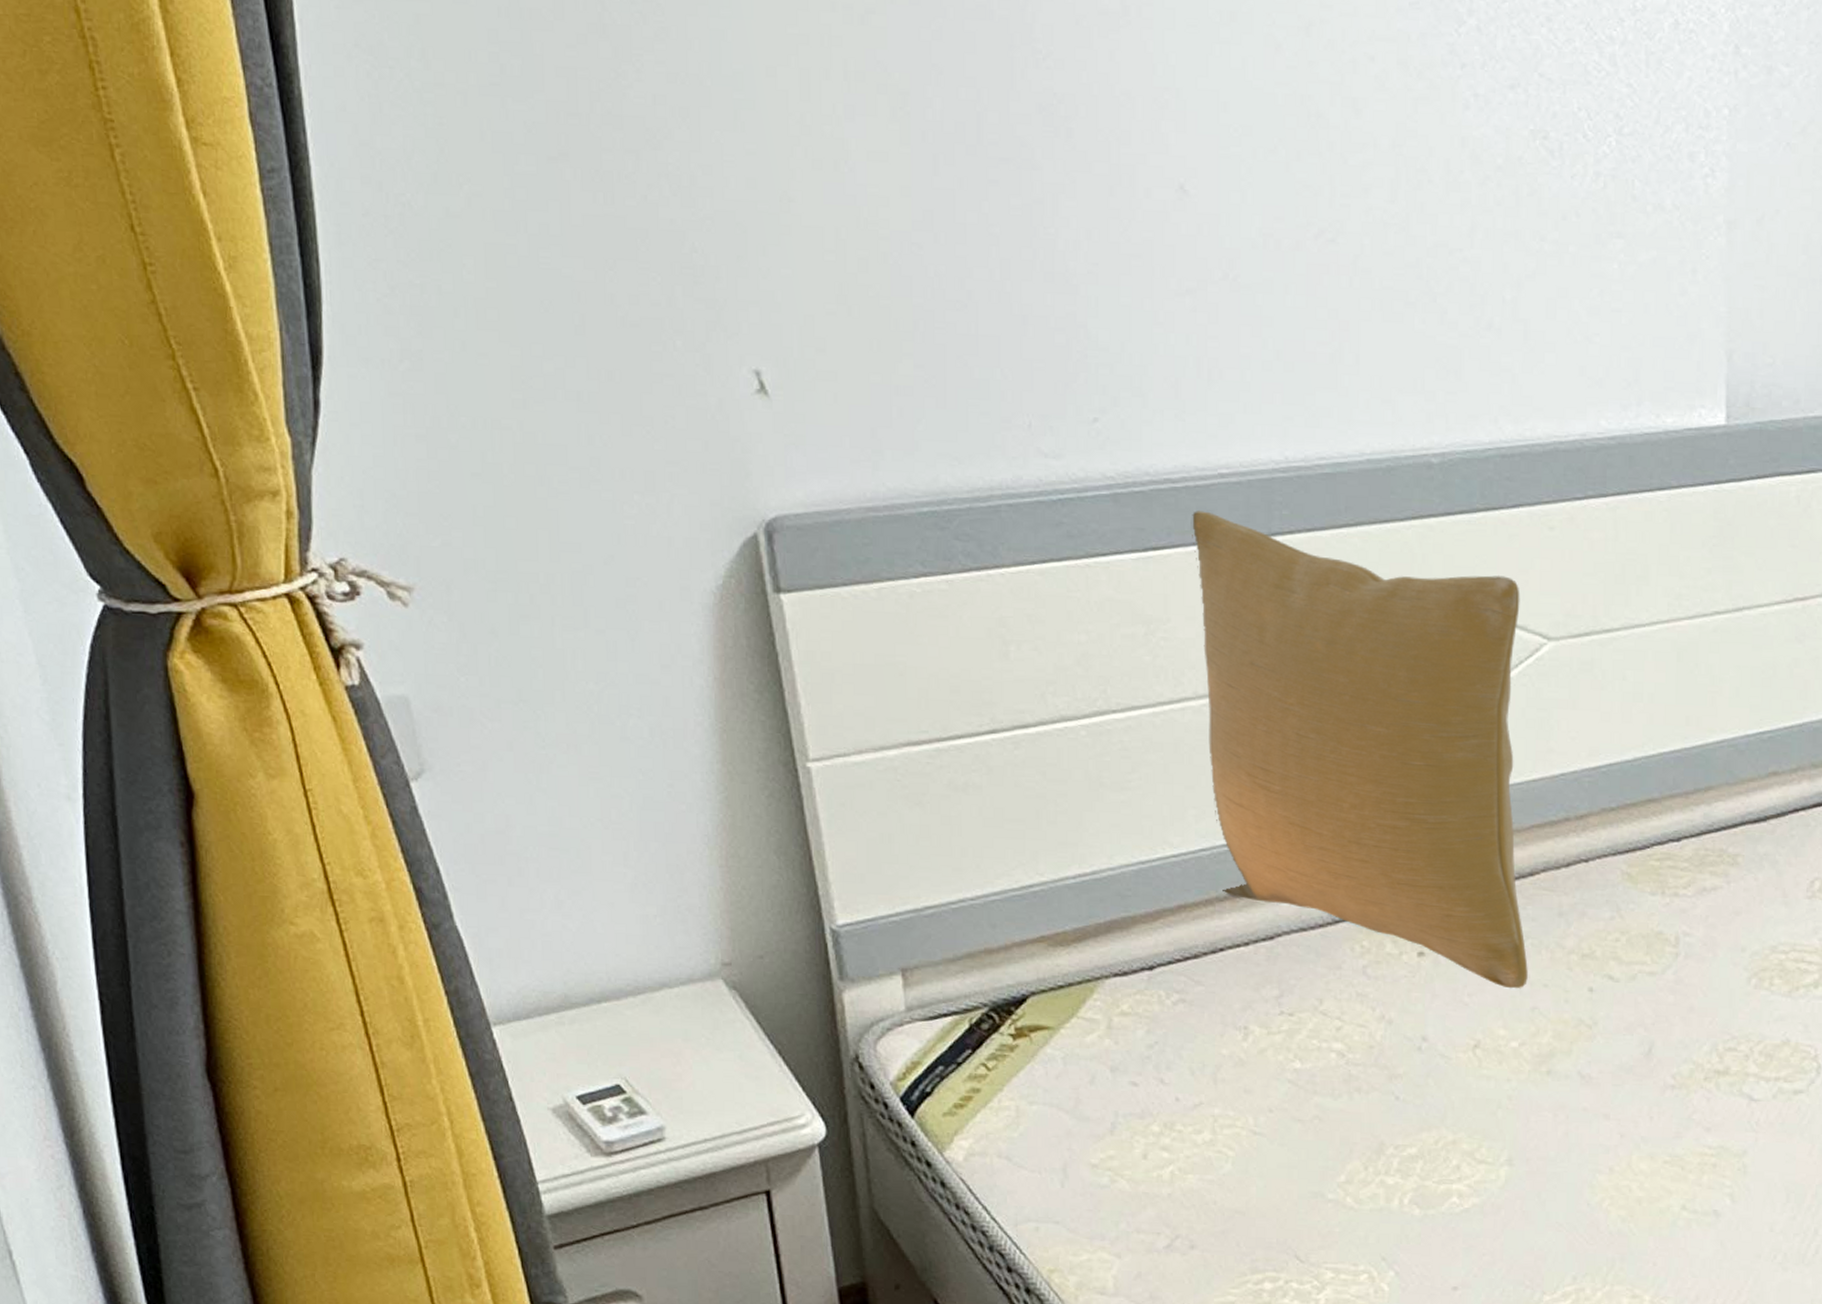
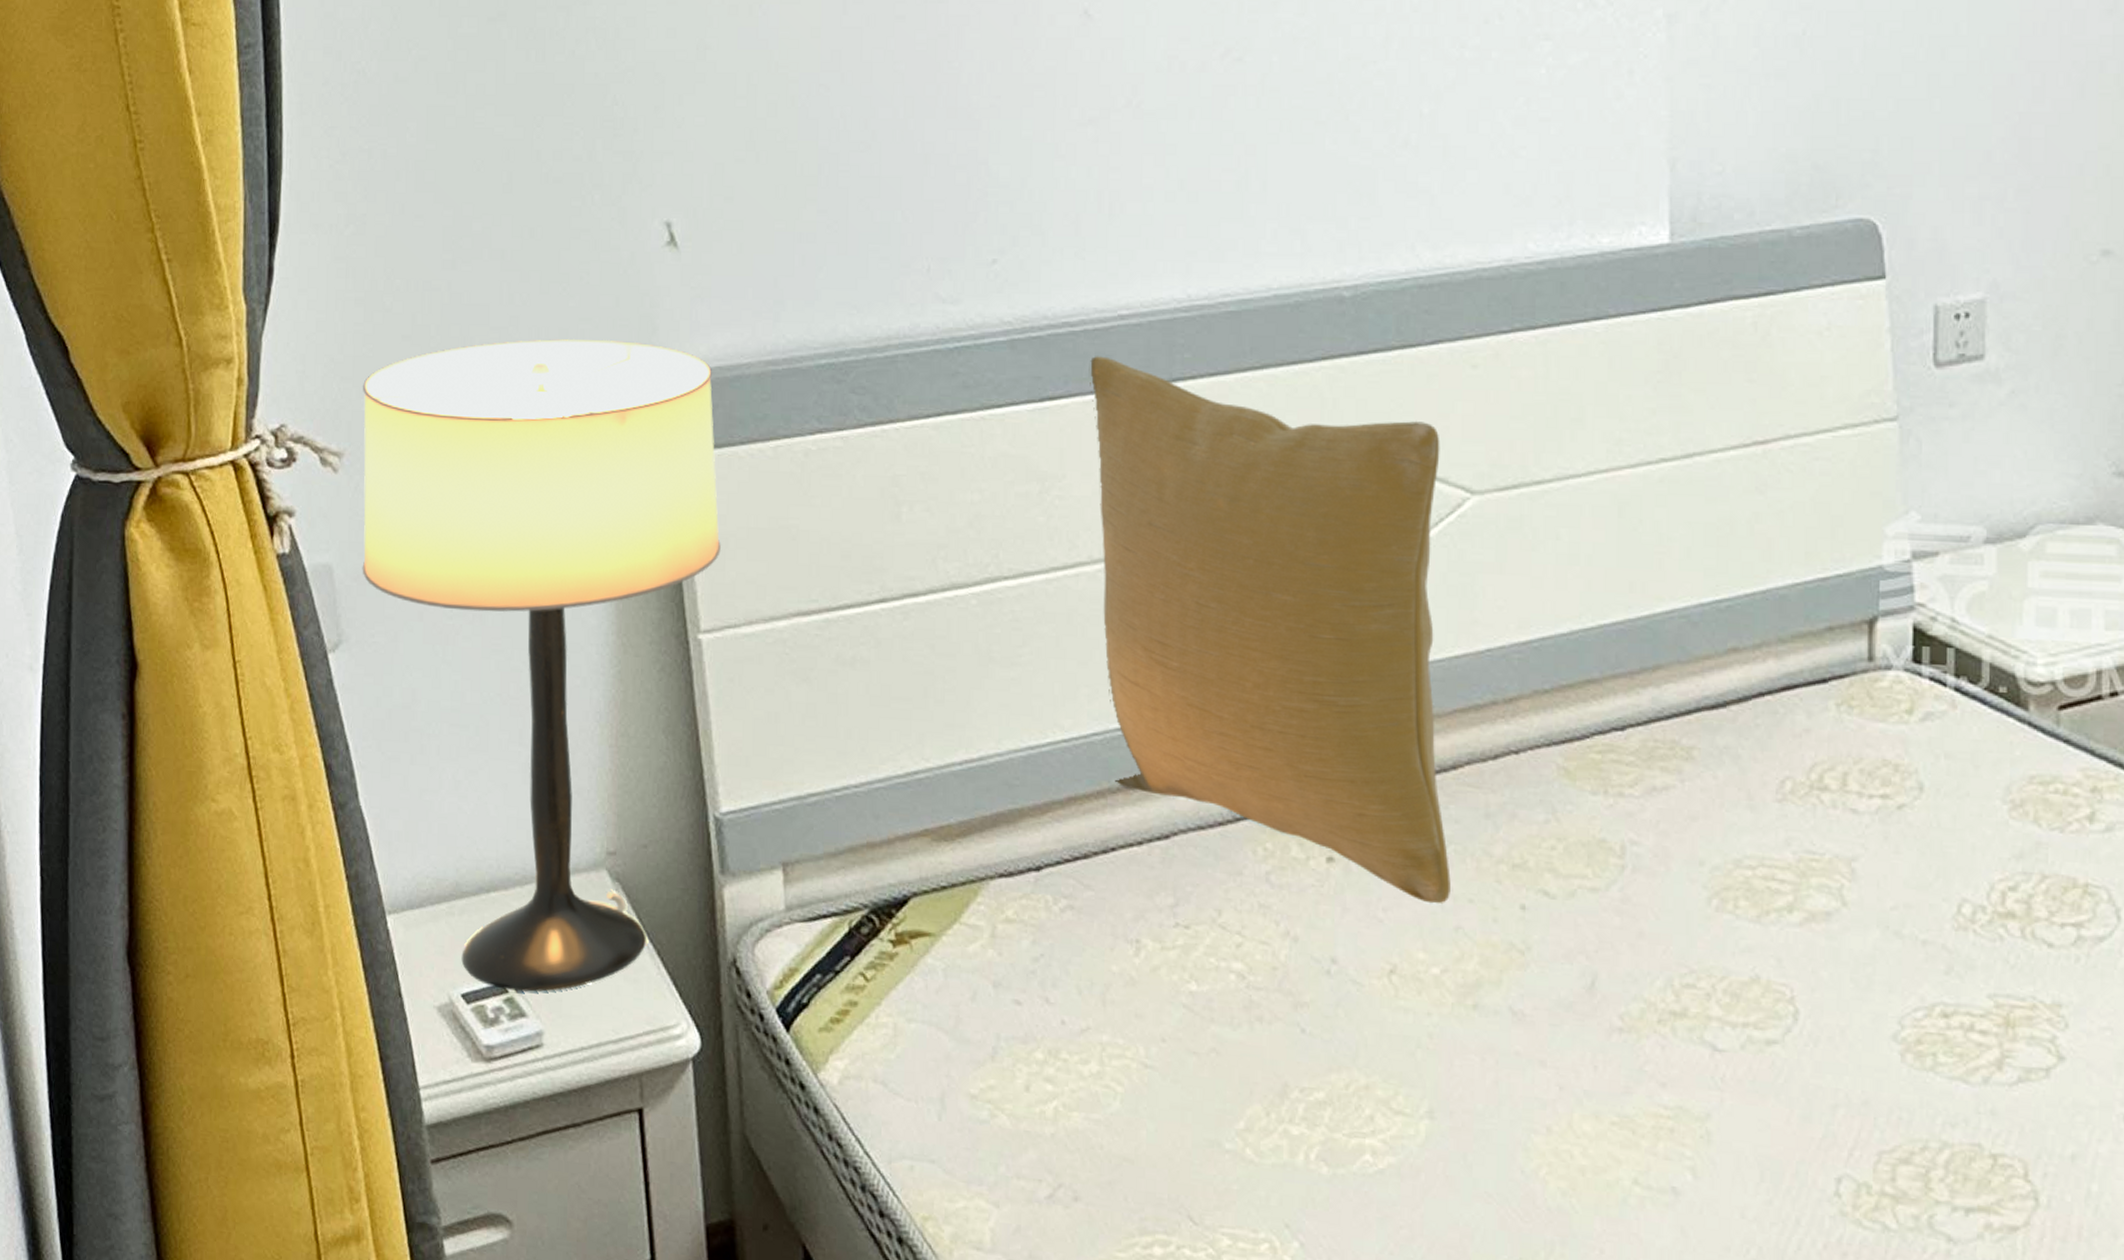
table lamp: none [429,481,827,1092] -> present [362,339,721,992]

